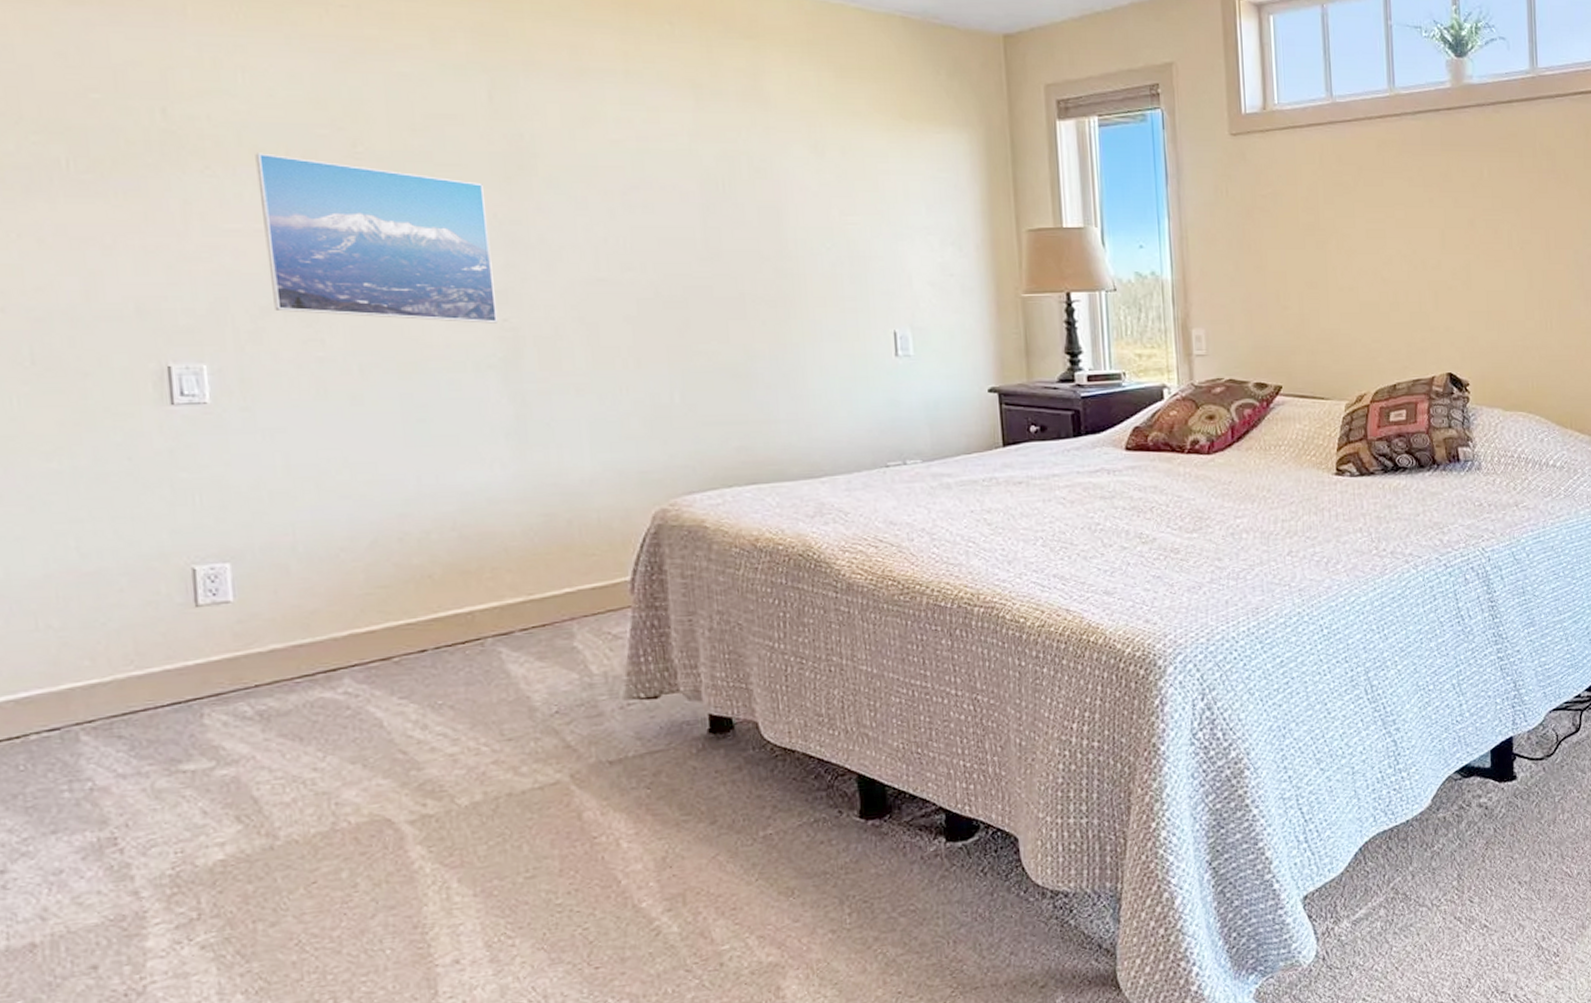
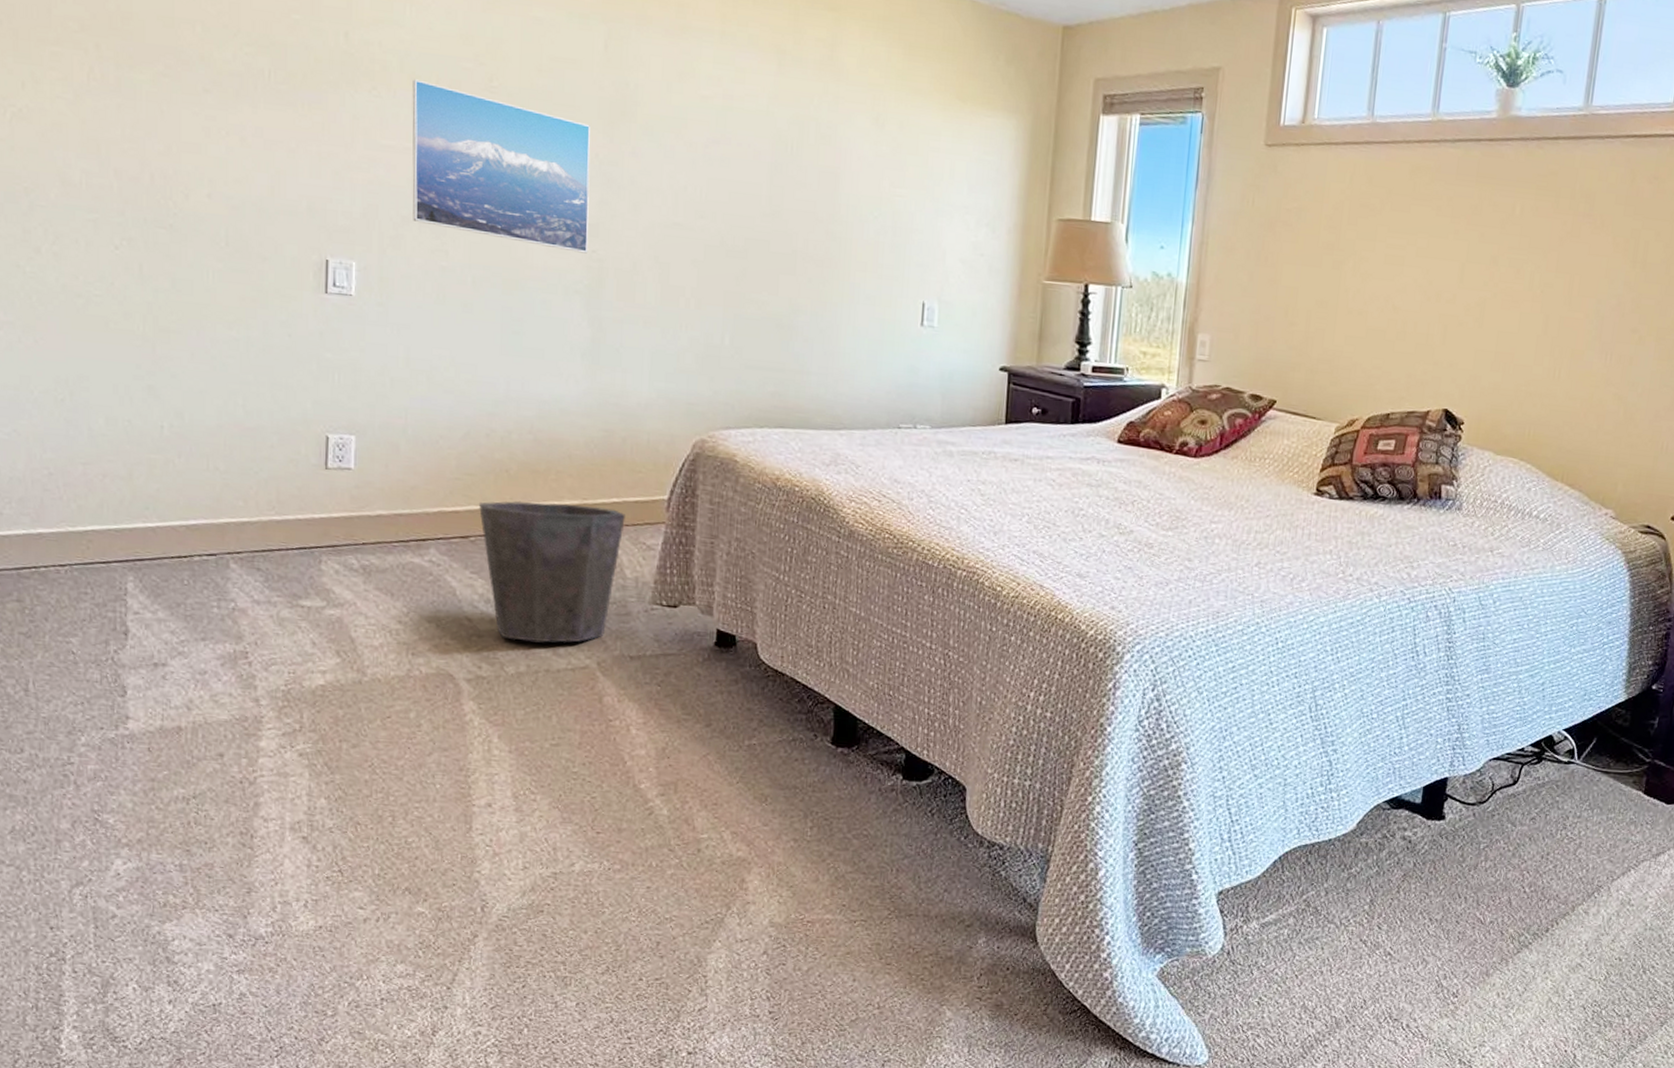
waste bin: none [398,600,583,767] -> present [478,500,625,643]

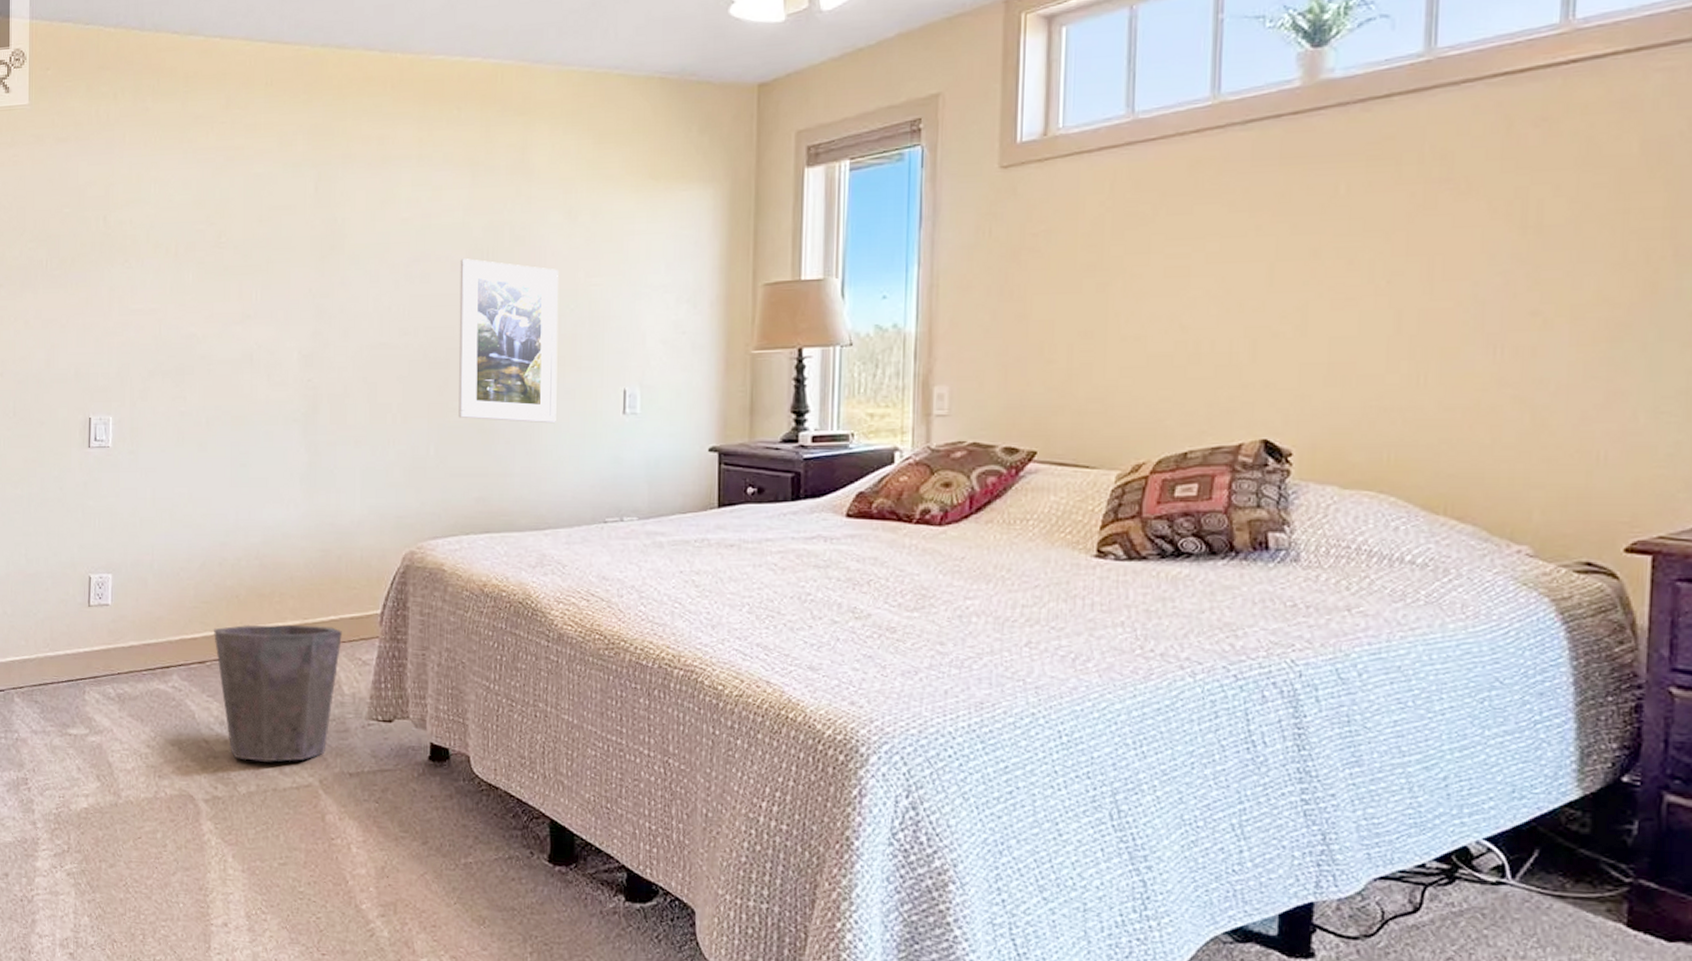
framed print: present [412,79,591,254] -> none [156,247,305,383]
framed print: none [756,148,863,327] -> present [458,259,559,424]

